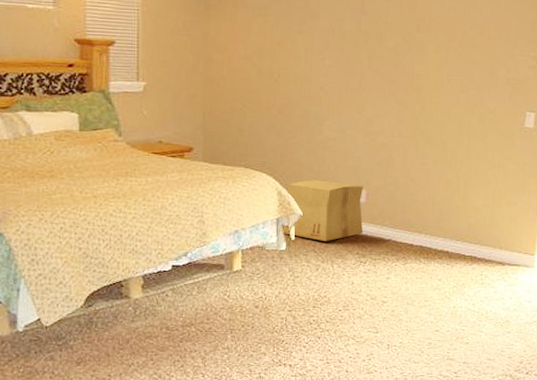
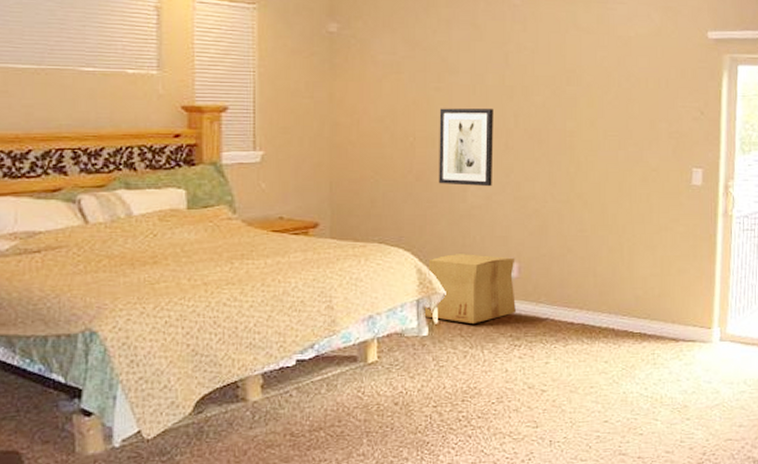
wall art: none [299,49,350,122] -> present [439,108,494,187]

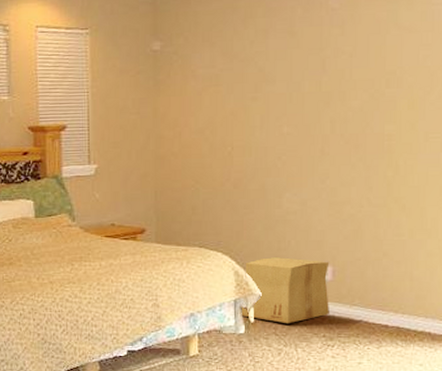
wall art: present [439,108,494,187] -> none [256,116,310,193]

